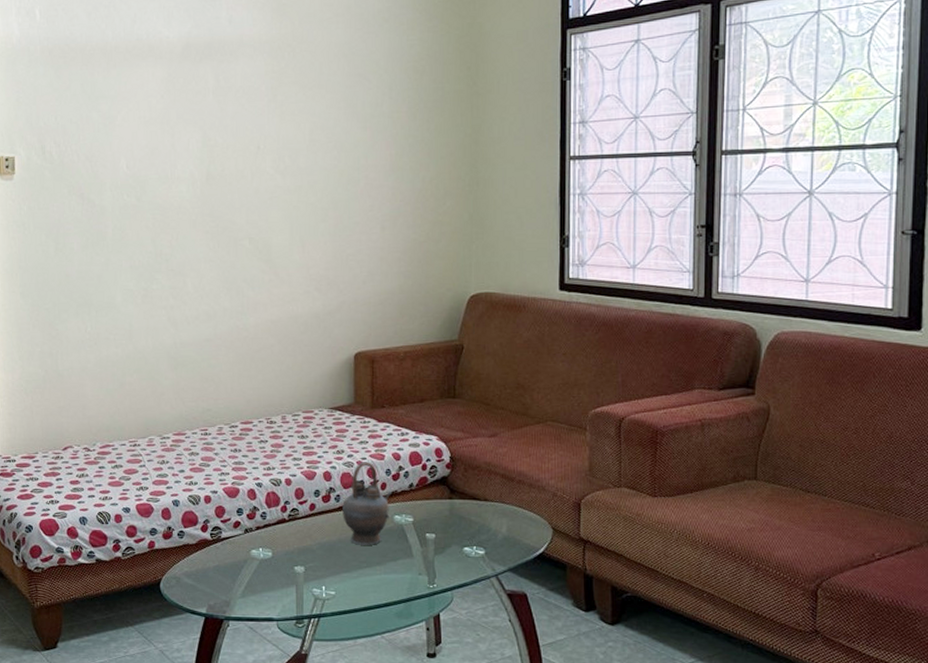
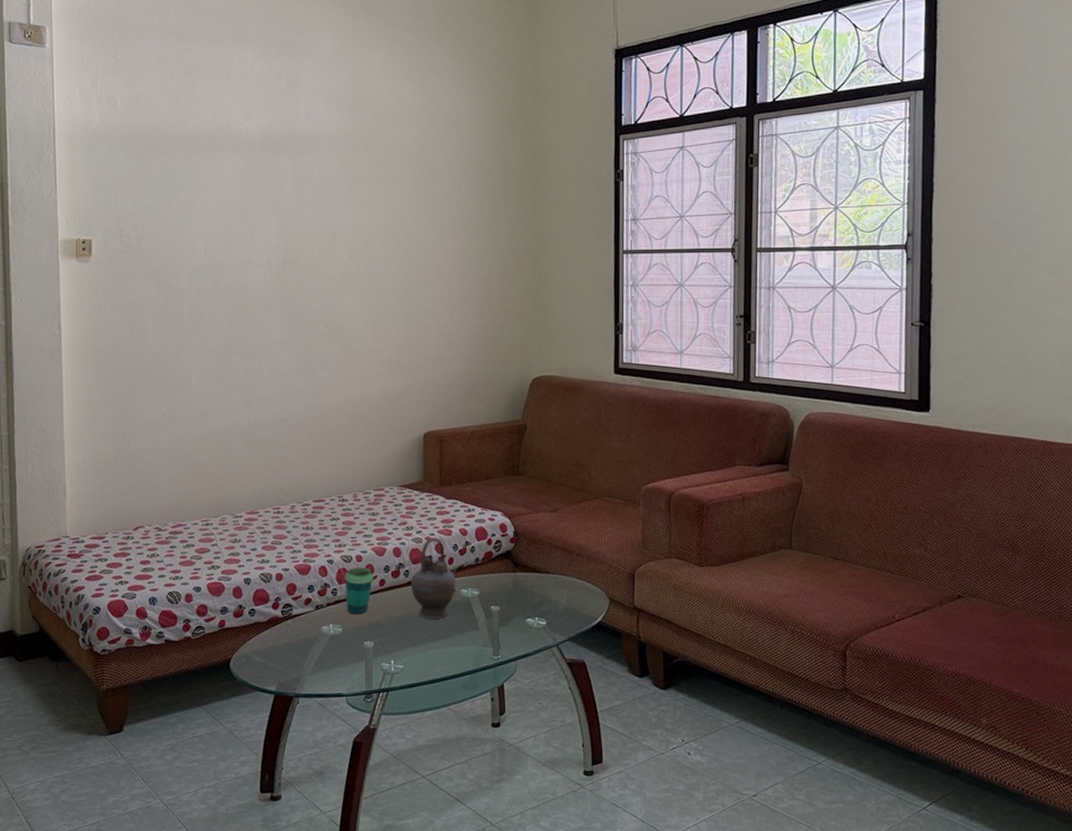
cup: none [274,491,304,539] -> present [345,567,374,615]

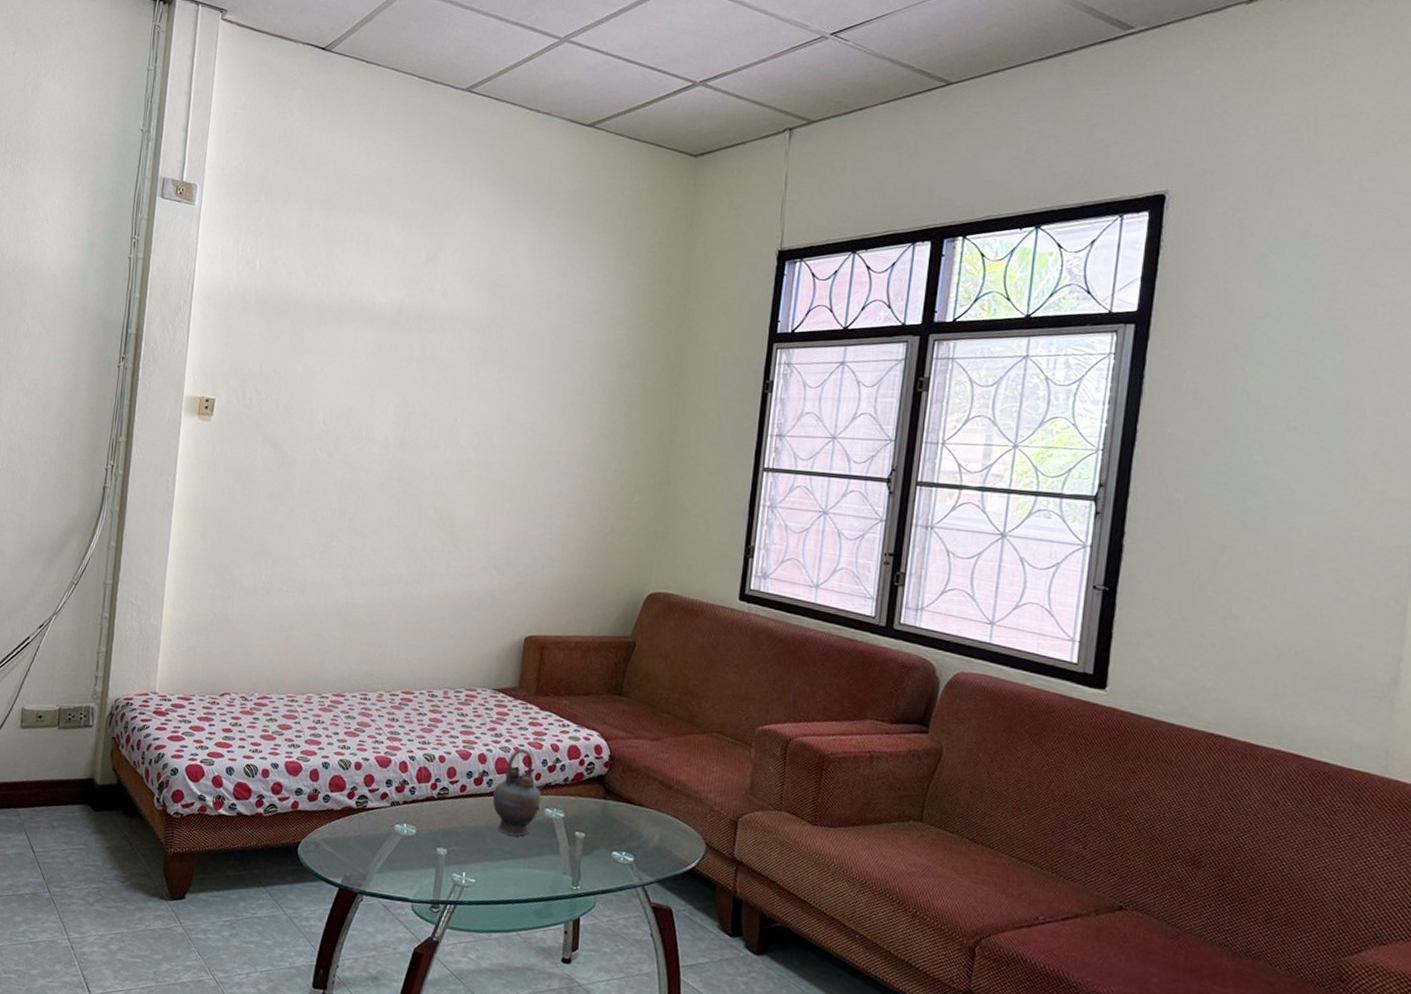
cup: present [345,567,374,615] -> none [423,768,455,818]

